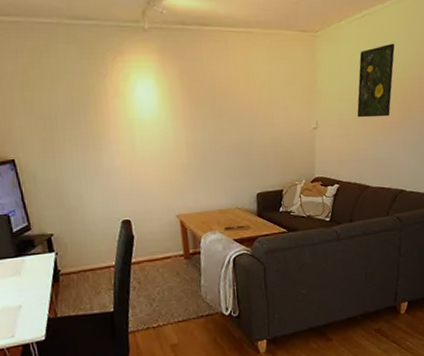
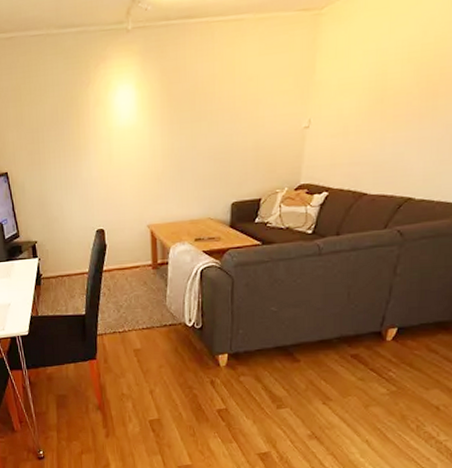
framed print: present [357,43,395,118] -> none [362,11,427,112]

